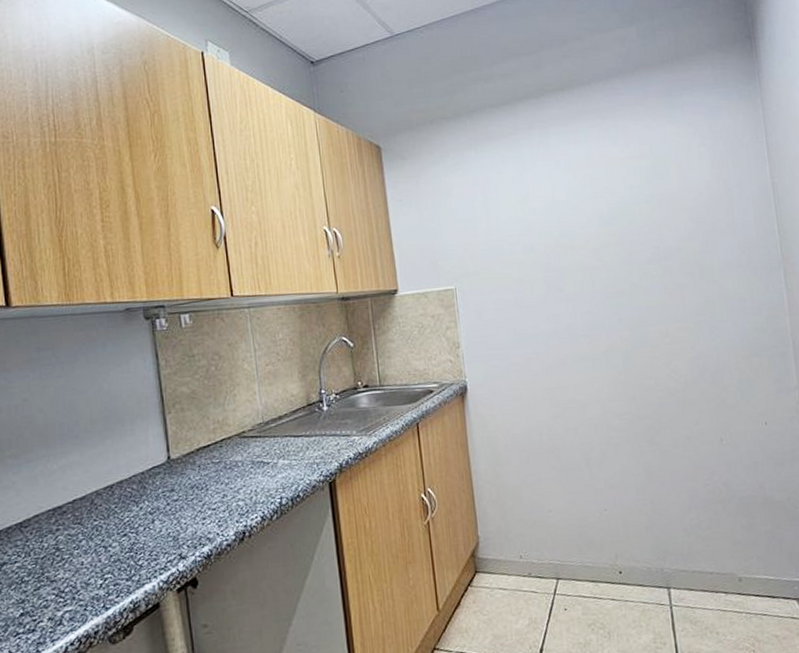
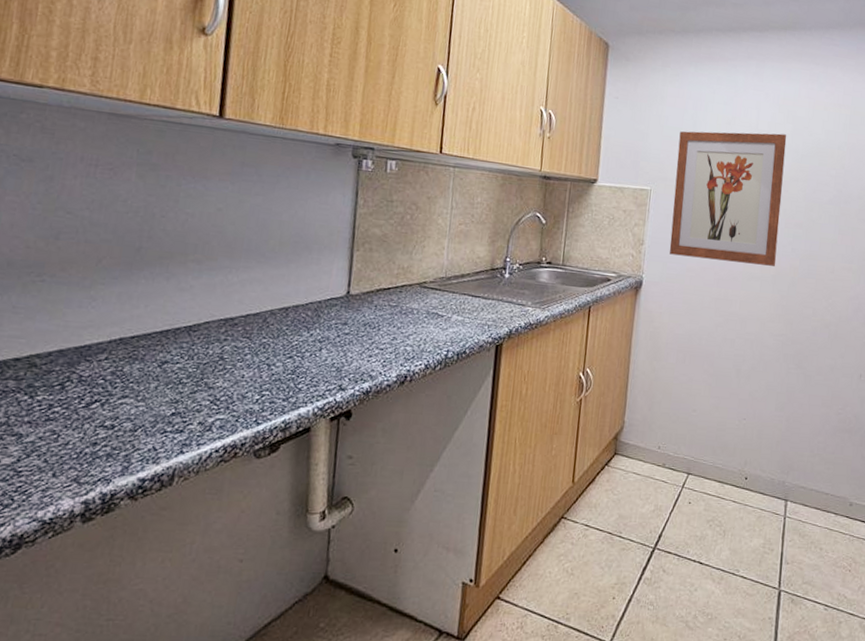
wall art: none [473,200,605,352] -> present [669,131,787,266]

